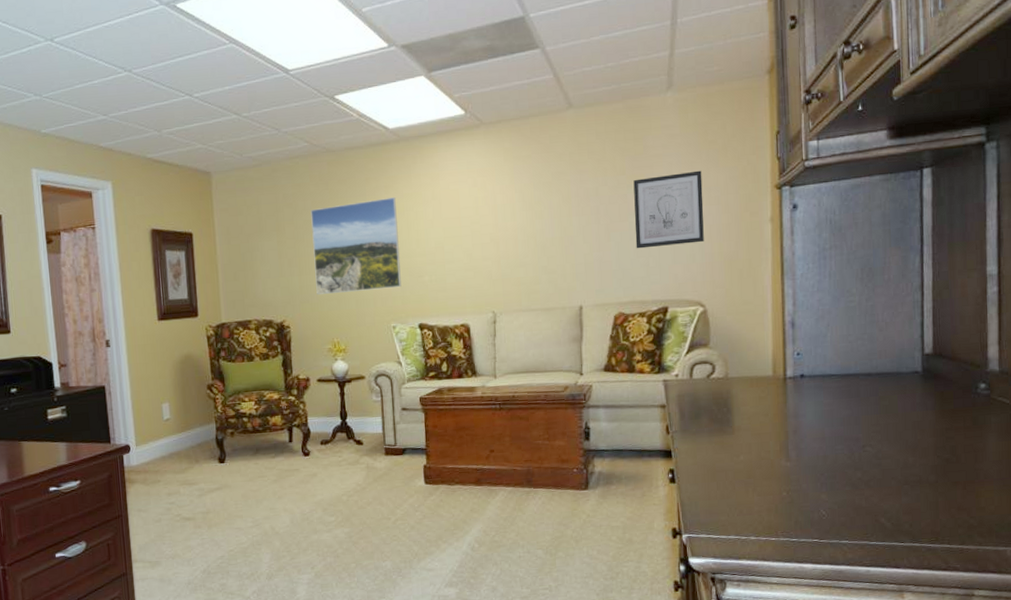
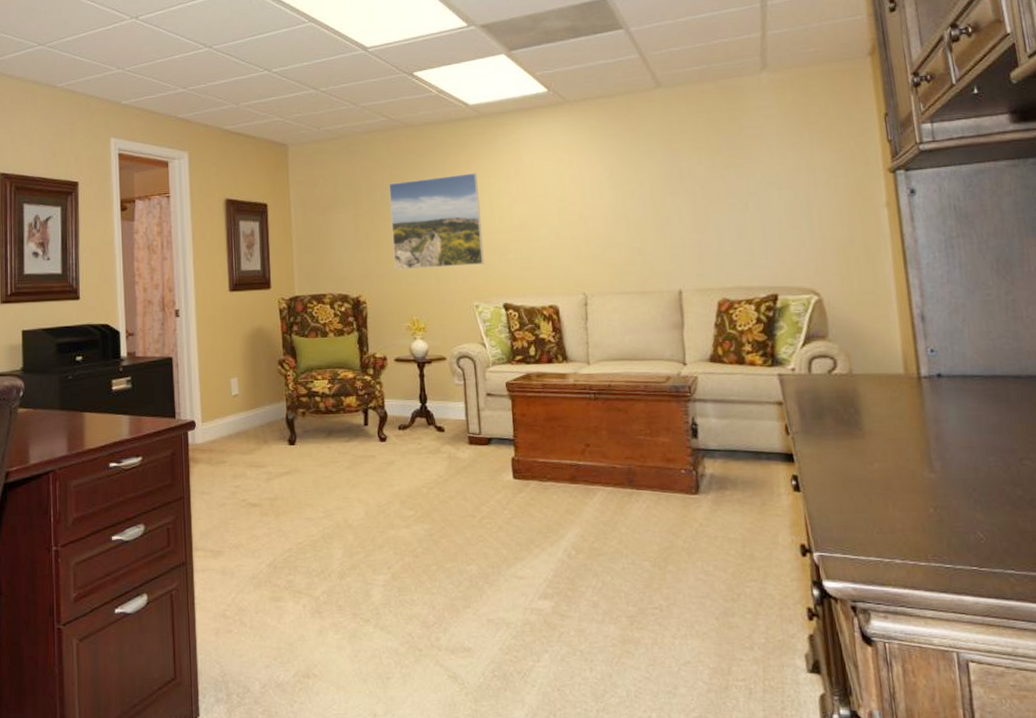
wall art: present [633,170,704,249] -> none [730,152,813,232]

